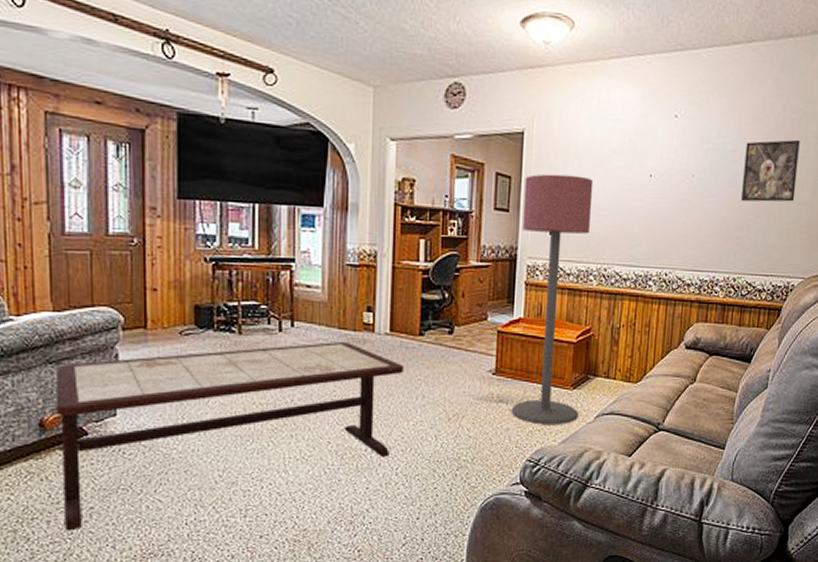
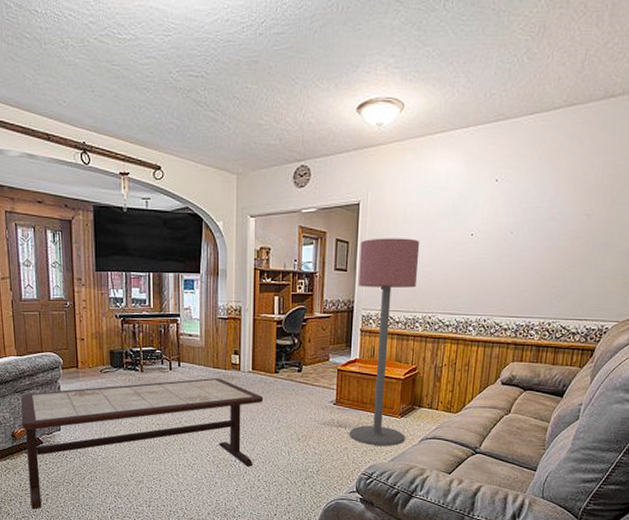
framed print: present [741,139,800,202] -> none [558,194,619,254]

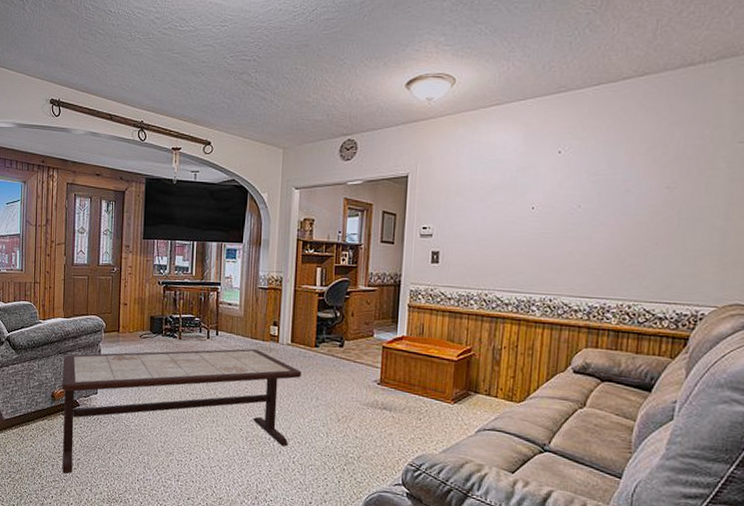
floor lamp: present [348,238,420,446] -> none [394,210,474,435]

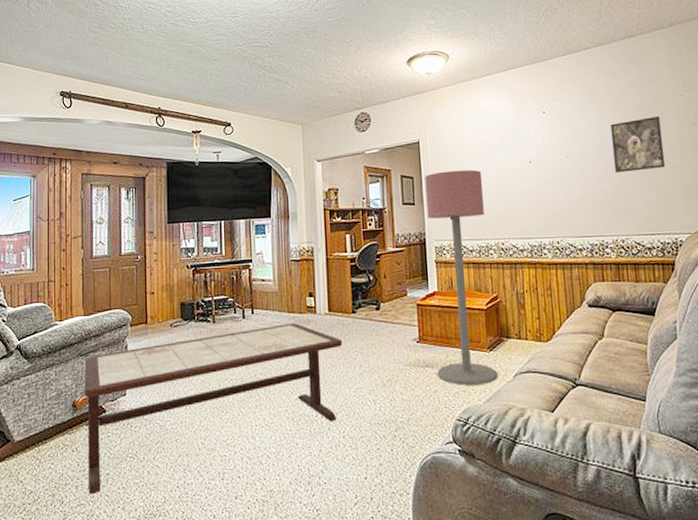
floor lamp: none [394,210,474,435] -> present [425,169,498,385]
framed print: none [636,165,707,230] -> present [610,115,666,174]

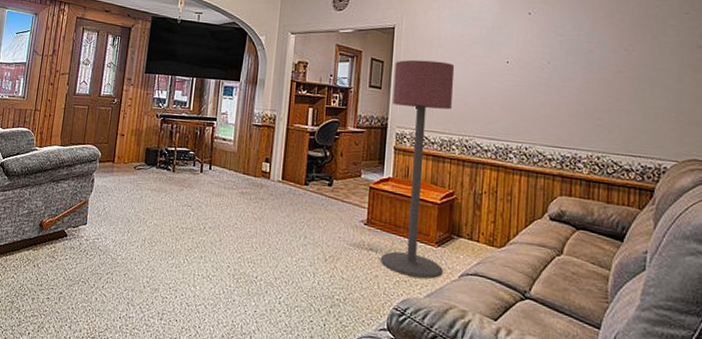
coffee table: present [84,323,343,495] -> none [42,182,292,309]
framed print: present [610,115,666,174] -> none [600,32,659,88]

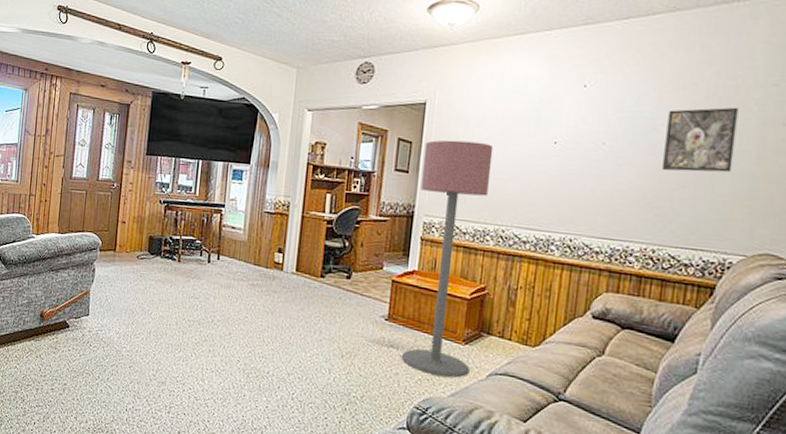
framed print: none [600,32,659,88] -> present [663,107,739,173]

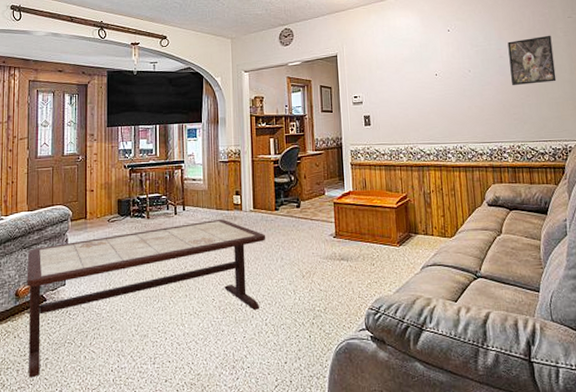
coffee table: none [47,272,306,400] -> present [26,219,266,378]
floor lamp: present [401,140,494,378] -> none [342,81,407,277]

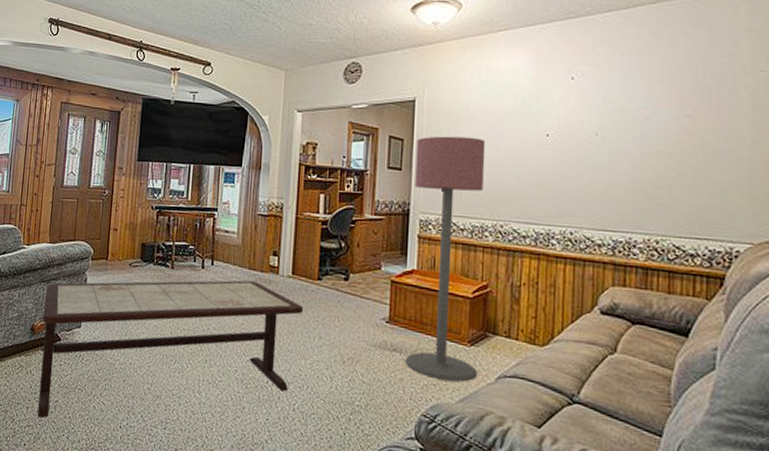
floor lamp: none [342,81,407,277] -> present [405,136,486,382]
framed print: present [507,35,557,86] -> none [658,94,729,160]

